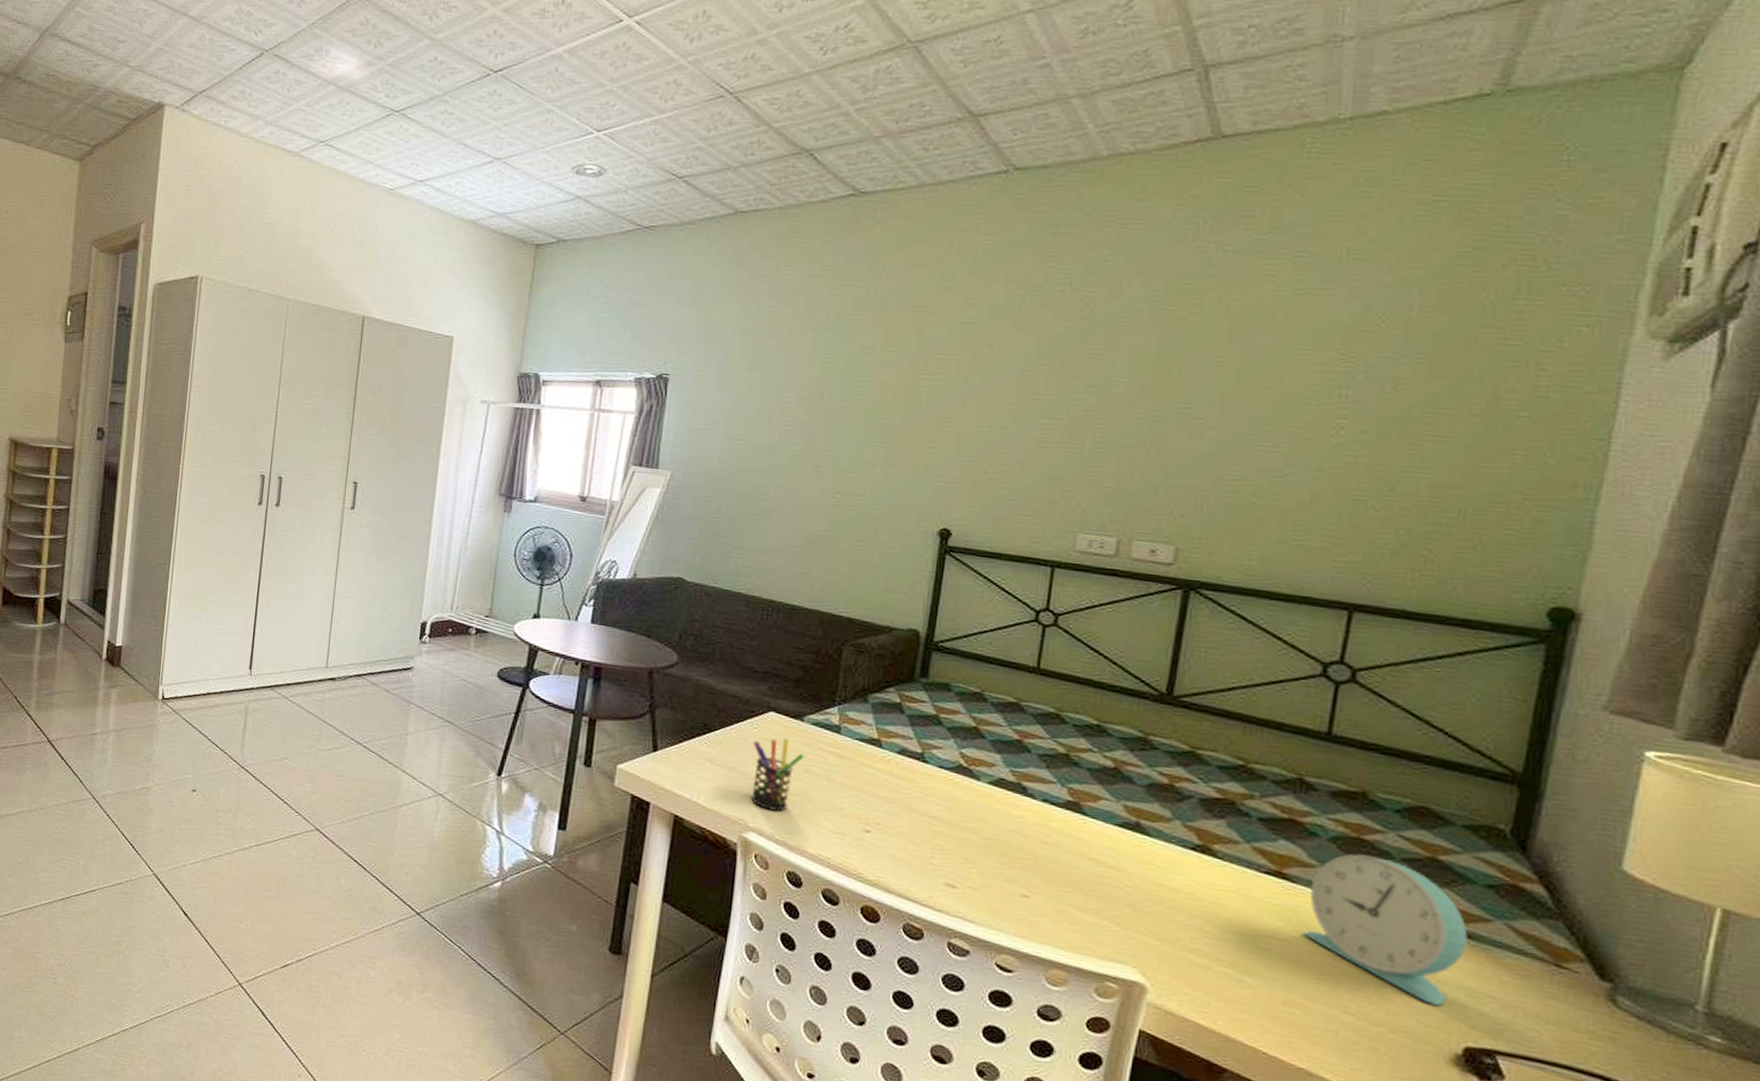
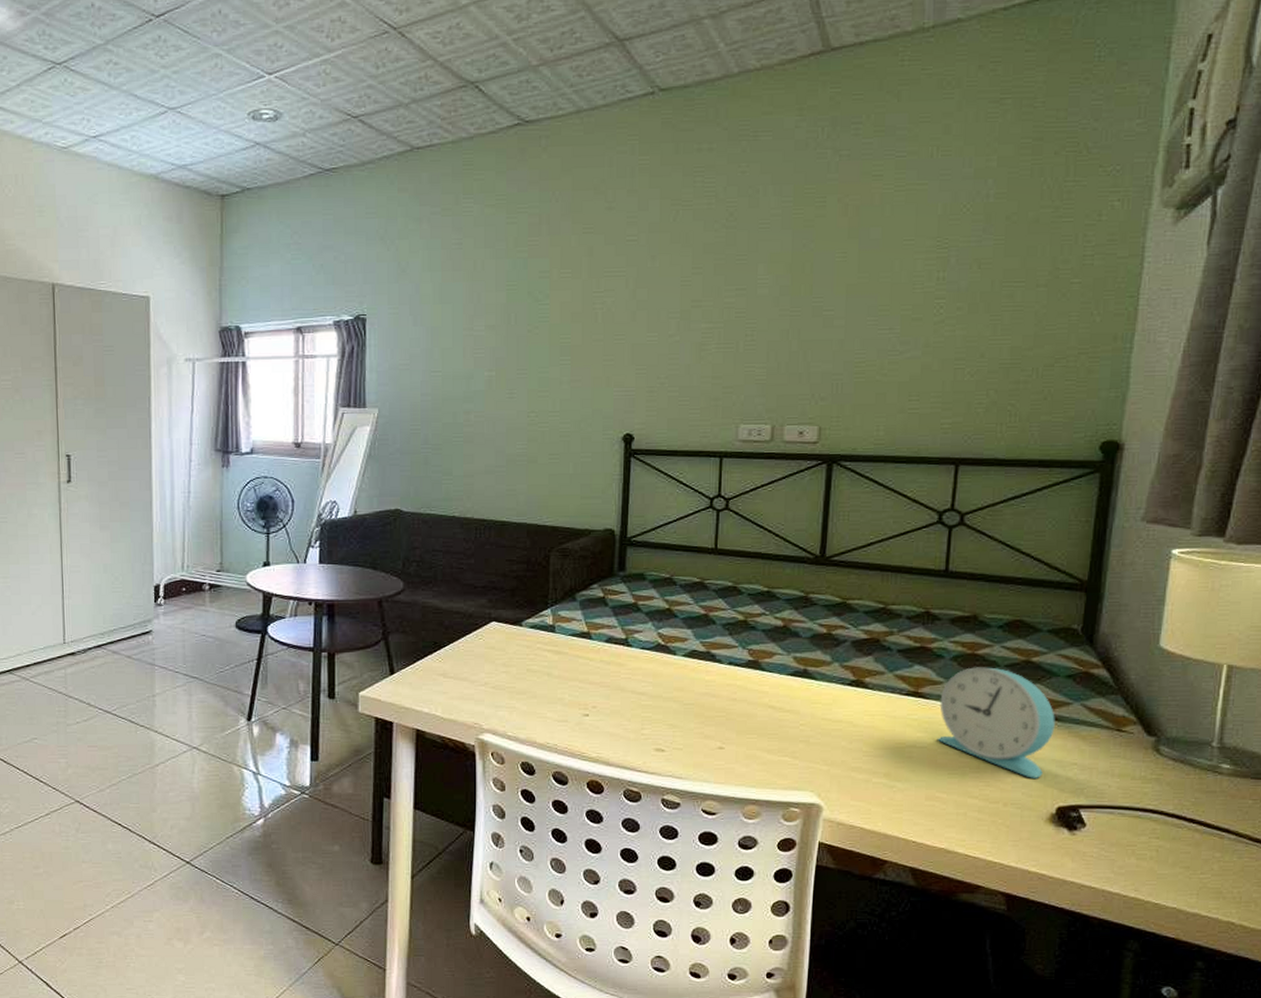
pen holder: present [751,738,804,812] -> none [479,644,525,712]

